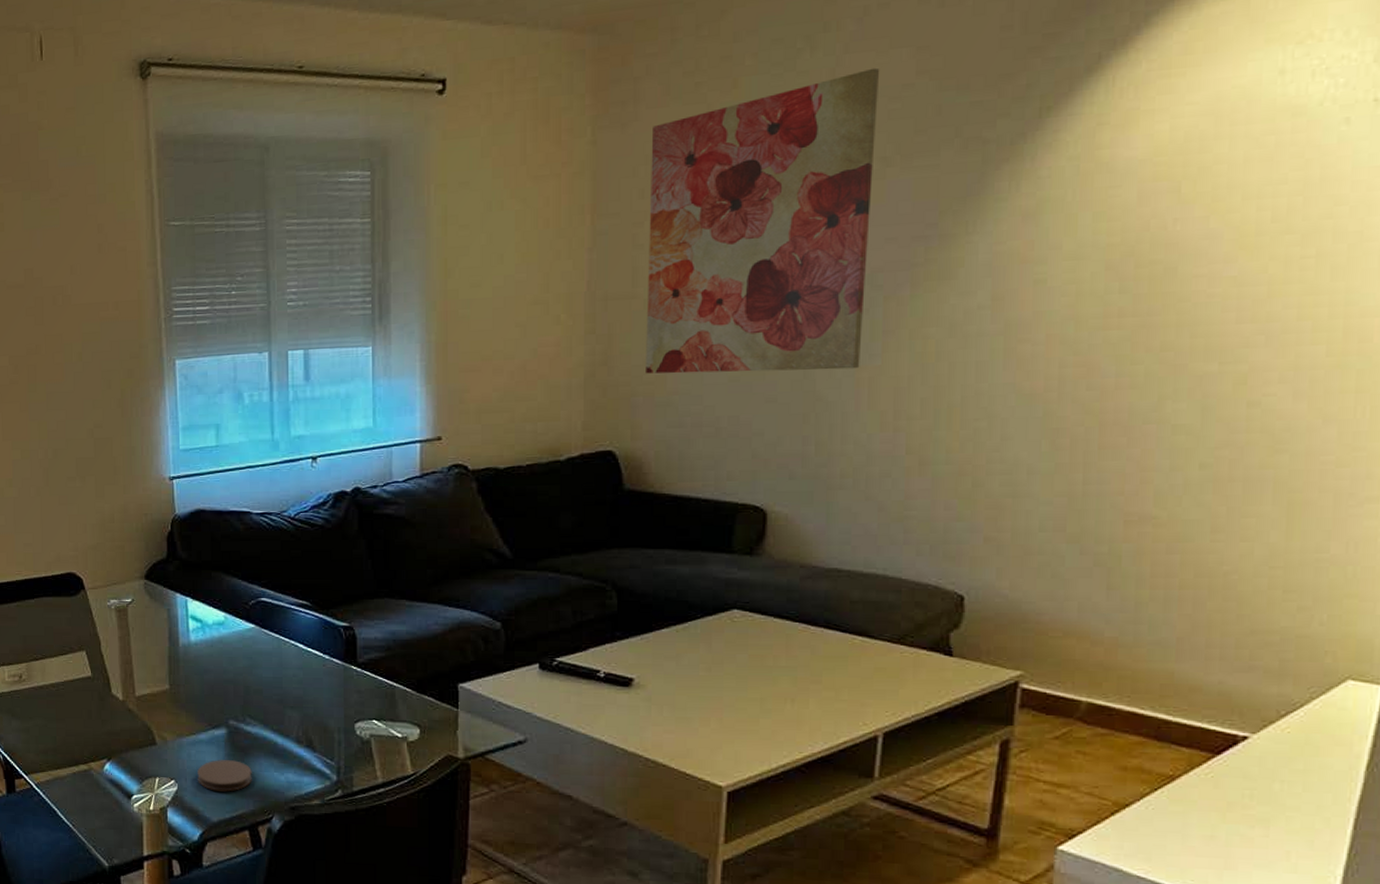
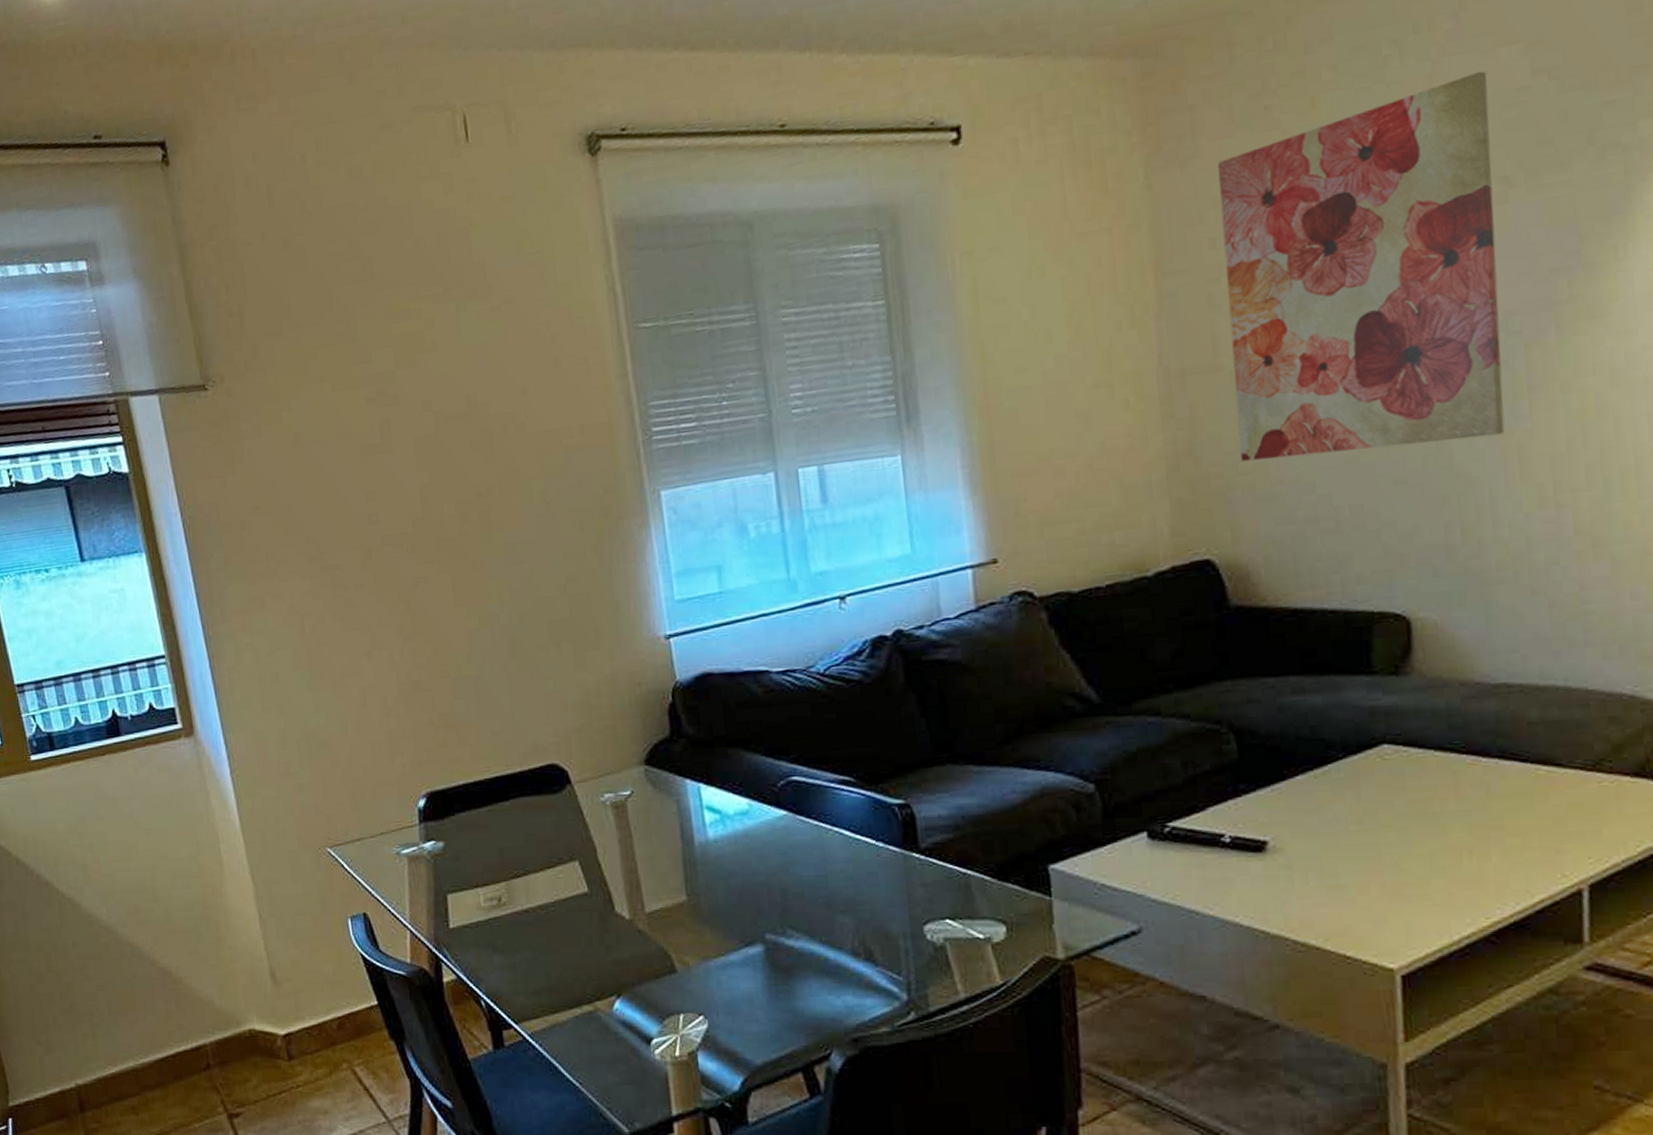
coaster: present [197,760,252,792] -> none [731,984,801,1026]

